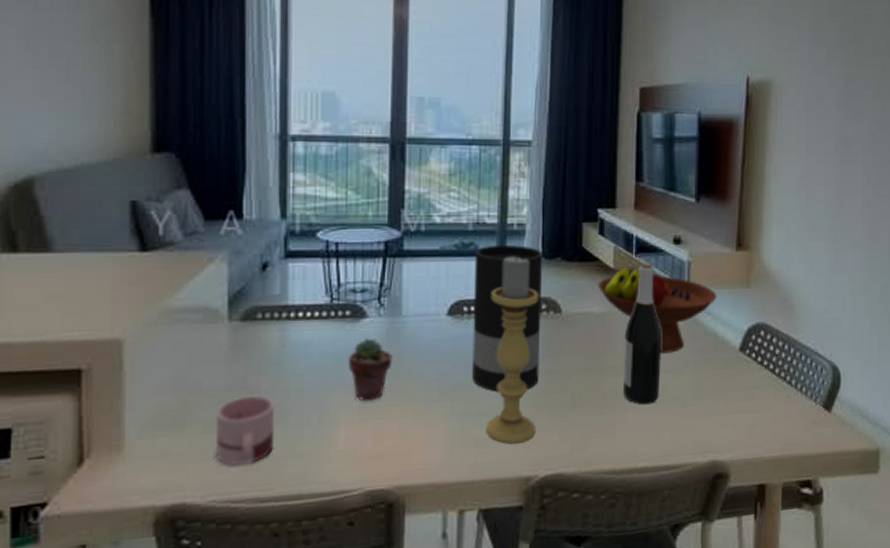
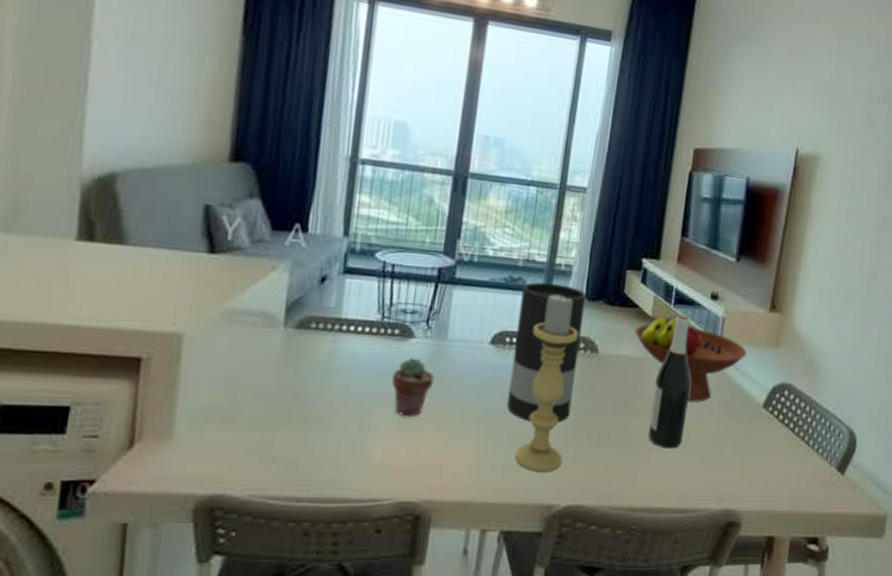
mug: present [215,395,275,467] -> none [259,399,318,465]

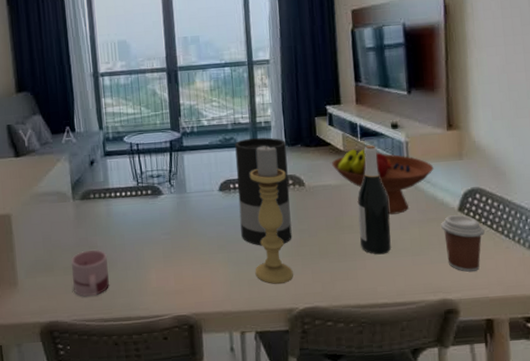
mug: none [259,399,318,465] -> present [71,249,110,297]
potted succulent: present [392,357,435,416] -> none [153,209,183,253]
coffee cup: none [740,411,786,479] -> present [441,215,485,272]

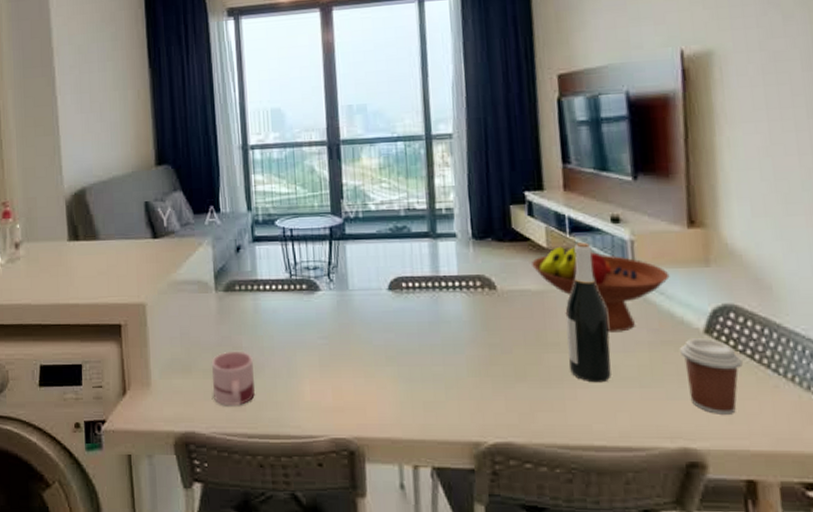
vase: present [235,137,292,246] -> none [408,228,480,361]
candle holder: present [250,144,293,284] -> none [427,236,481,409]

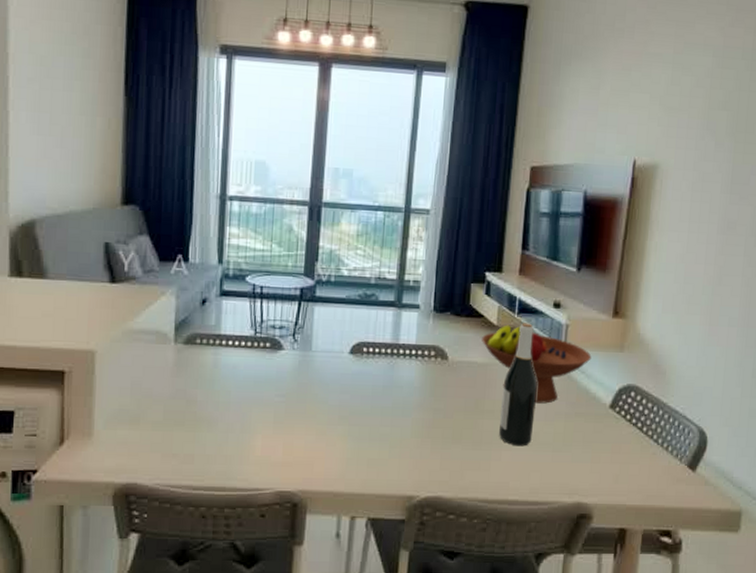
mug: present [211,351,256,406] -> none [161,404,207,459]
coffee cup: present [680,338,743,414] -> none [589,412,634,475]

